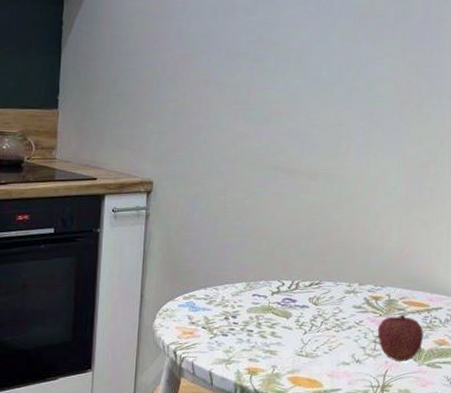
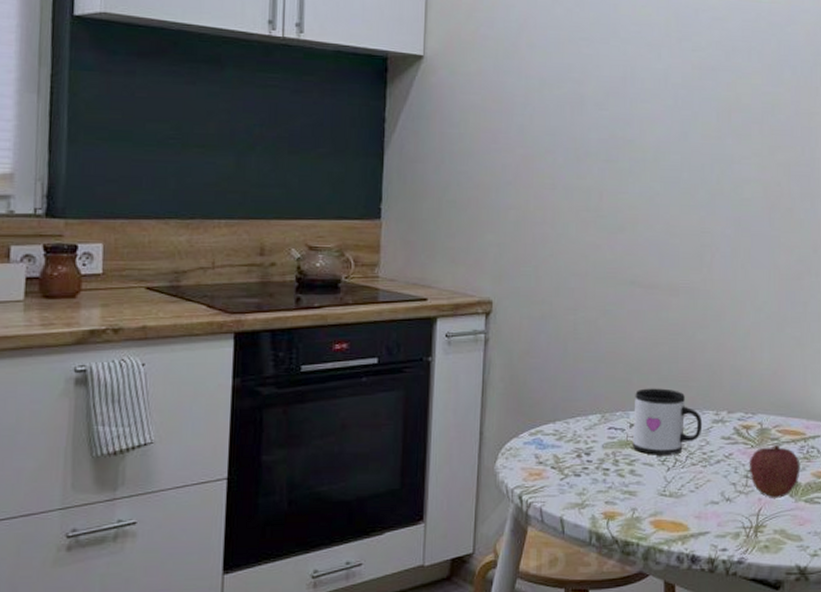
mug: none [274,261,337,320] -> present [633,388,703,455]

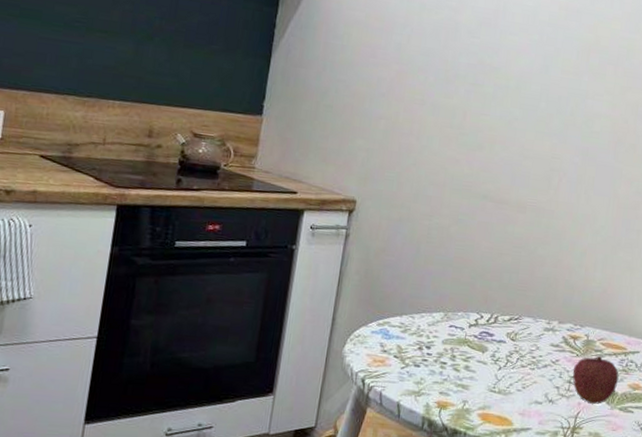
mug: present [633,388,703,455] -> none [470,293,535,356]

